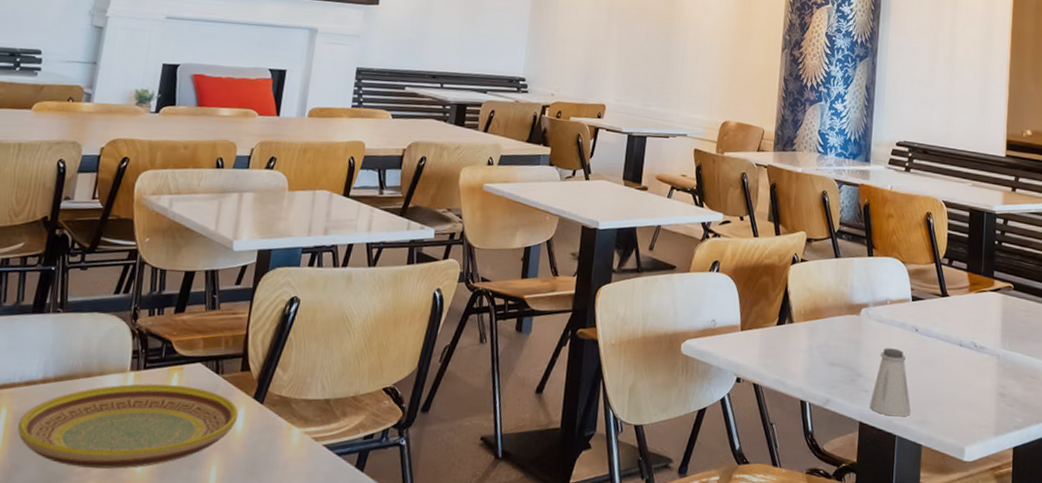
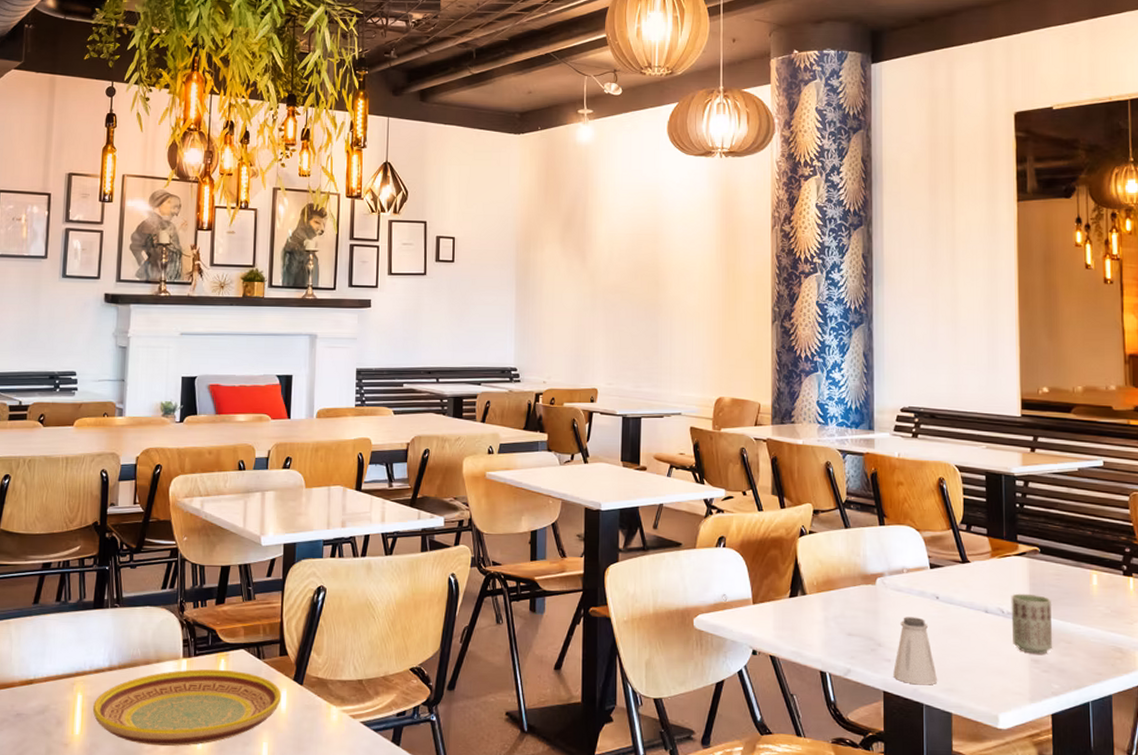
cup: none [982,328,1020,389] -> present [1011,593,1053,654]

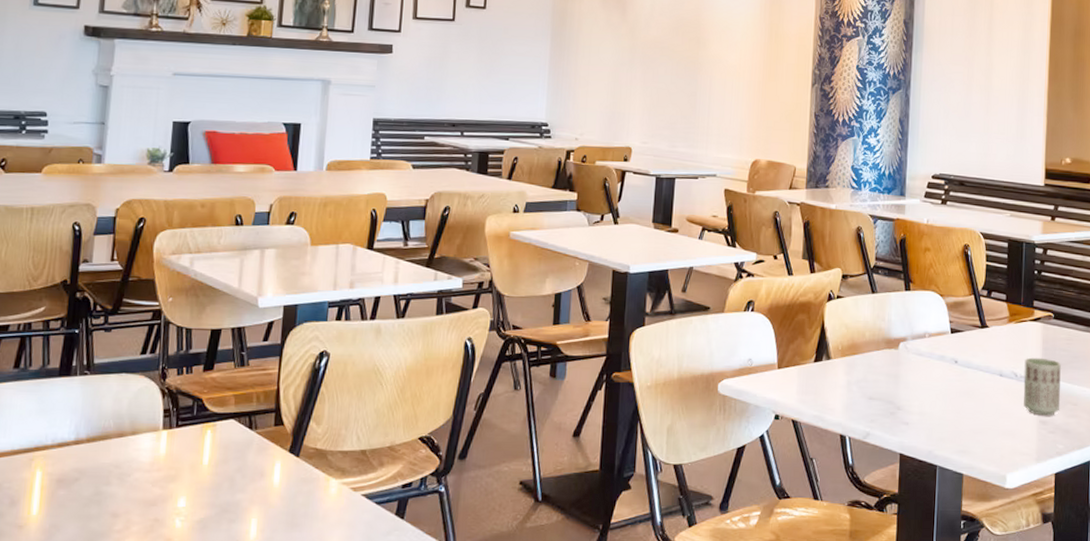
plate: present [92,669,282,747] -> none [53,441,275,526]
saltshaker: present [893,617,938,685] -> none [910,381,952,447]

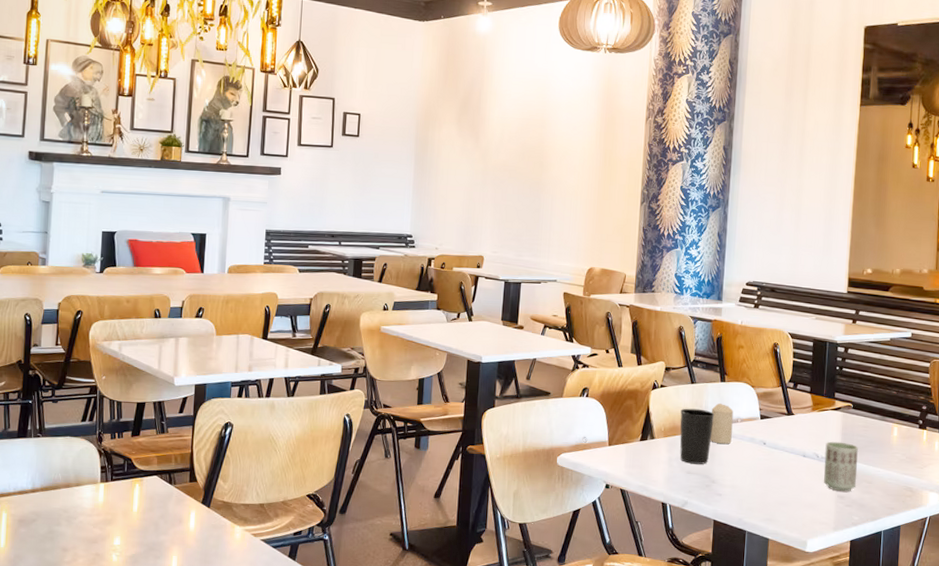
cup: none [859,322,899,388] -> present [680,408,715,464]
candle: none [894,315,920,363] -> present [710,403,734,444]

